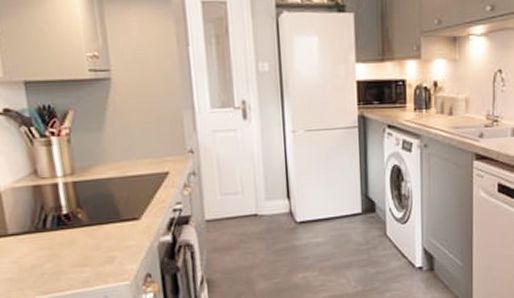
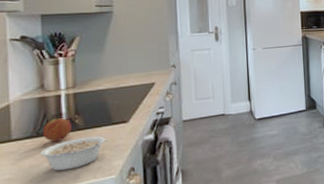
fruit: none [41,209,75,240] -> present [42,116,72,143]
legume: none [41,234,117,273] -> present [40,136,107,171]

